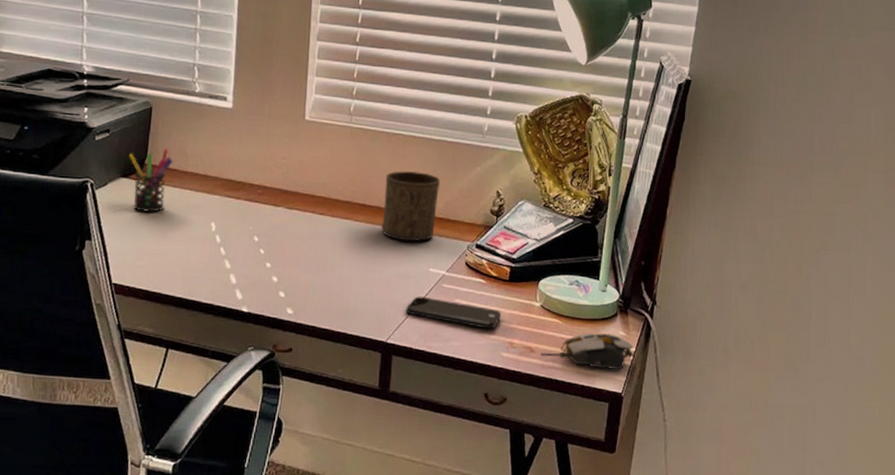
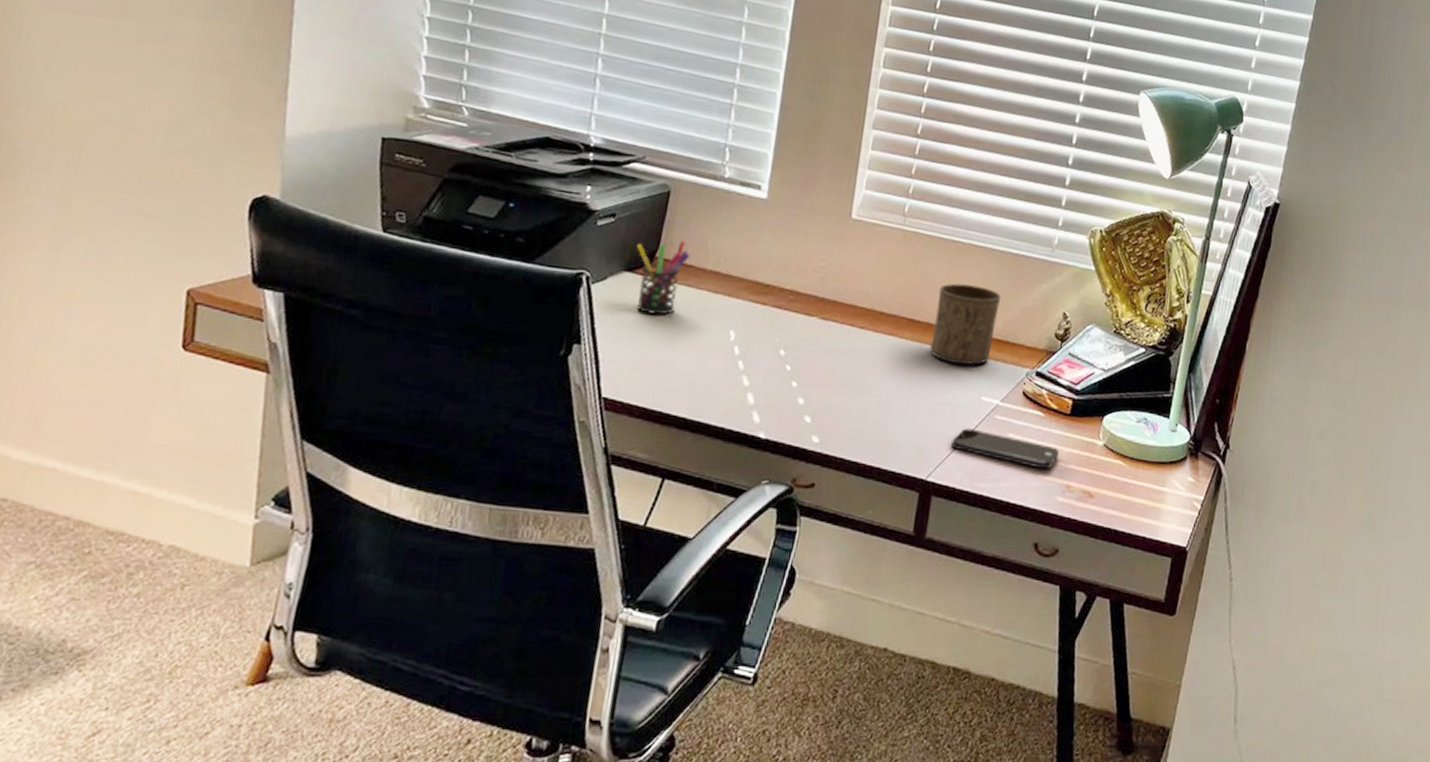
computer mouse: present [540,333,634,371] -> none [1100,477,1202,522]

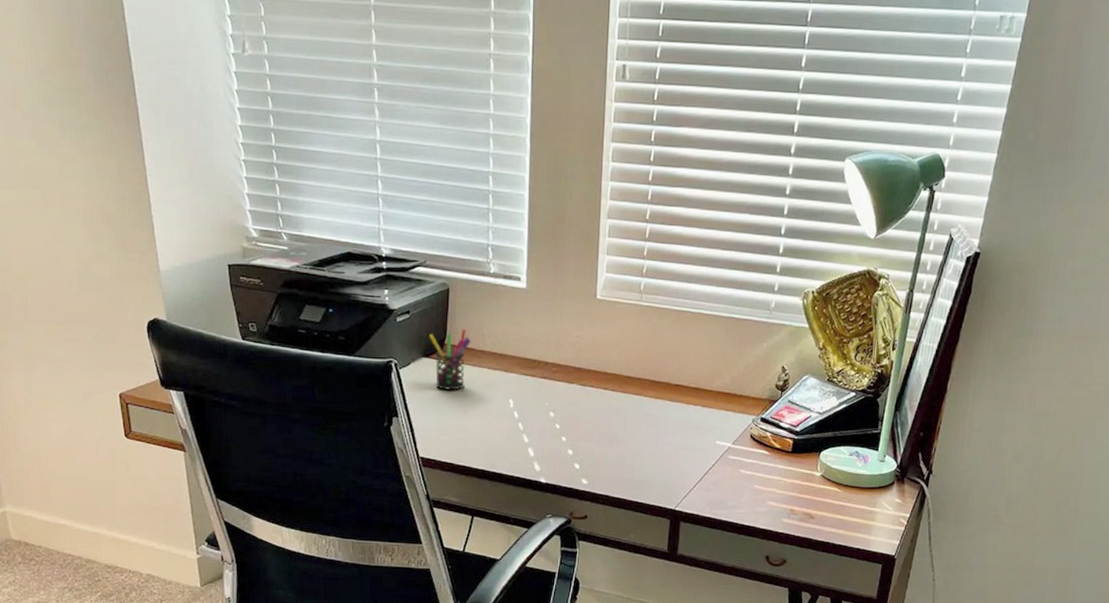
cup: present [930,283,1002,365] -> none [670,348,728,416]
smartphone: present [951,428,1059,470] -> none [694,467,783,497]

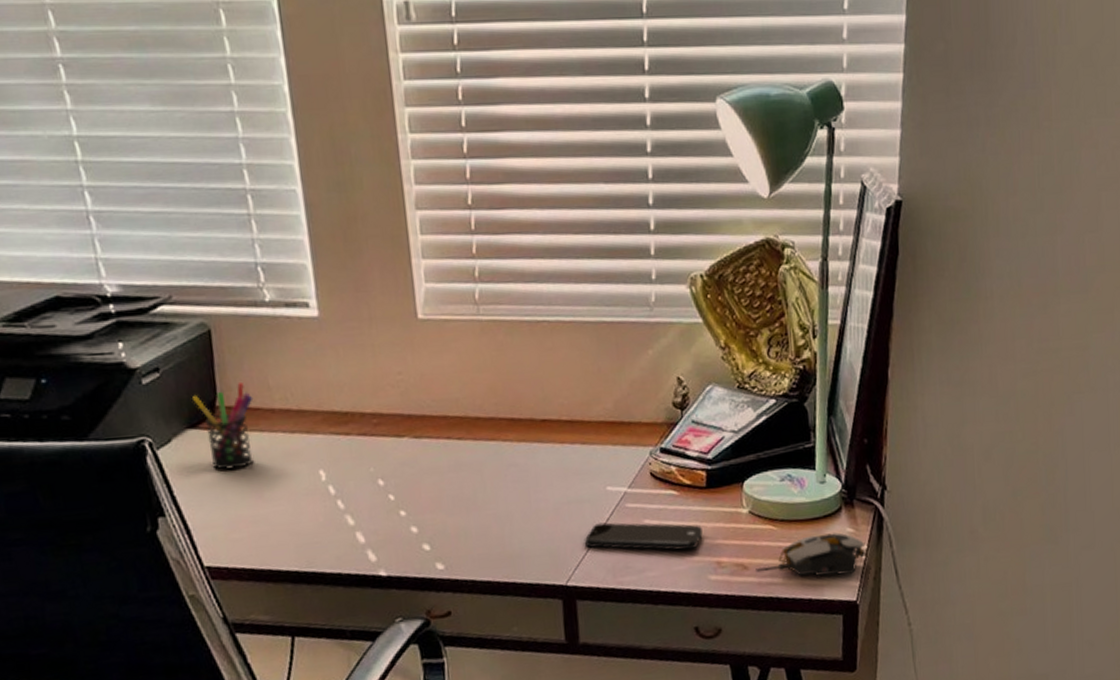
smartphone: none [694,467,783,497] -> present [585,522,703,551]
computer mouse: none [819,500,908,535] -> present [756,532,866,576]

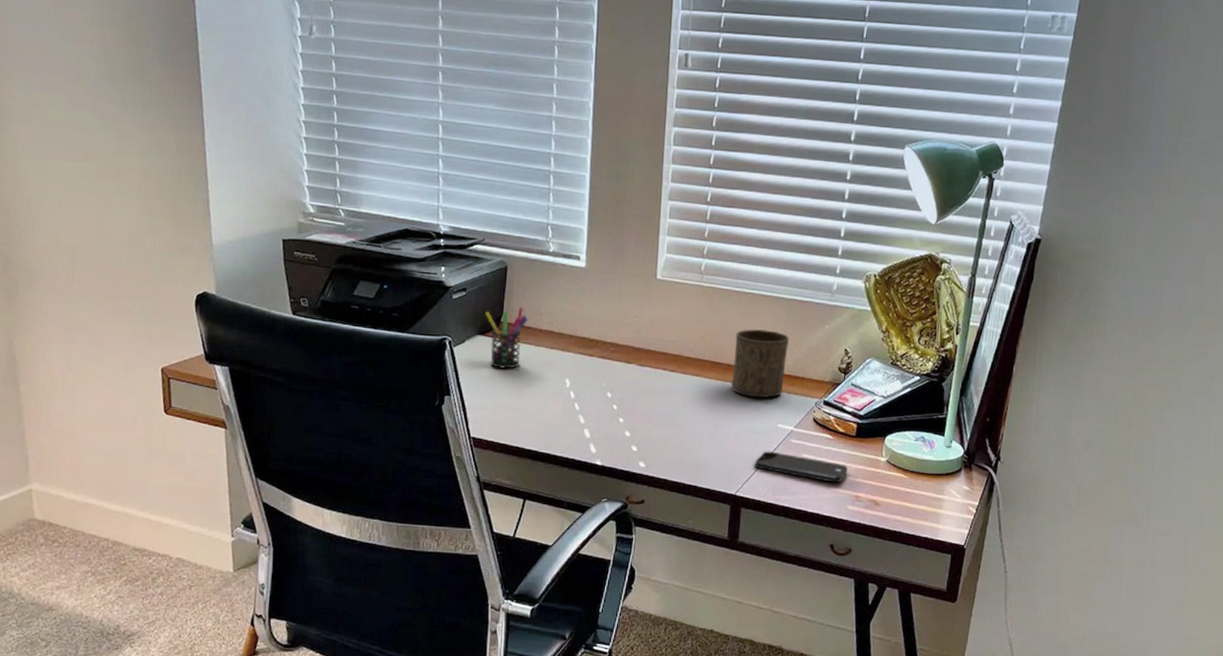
cup: none [534,366,607,458] -> present [731,329,790,398]
computer mouse: present [756,532,866,576] -> none [885,487,977,524]

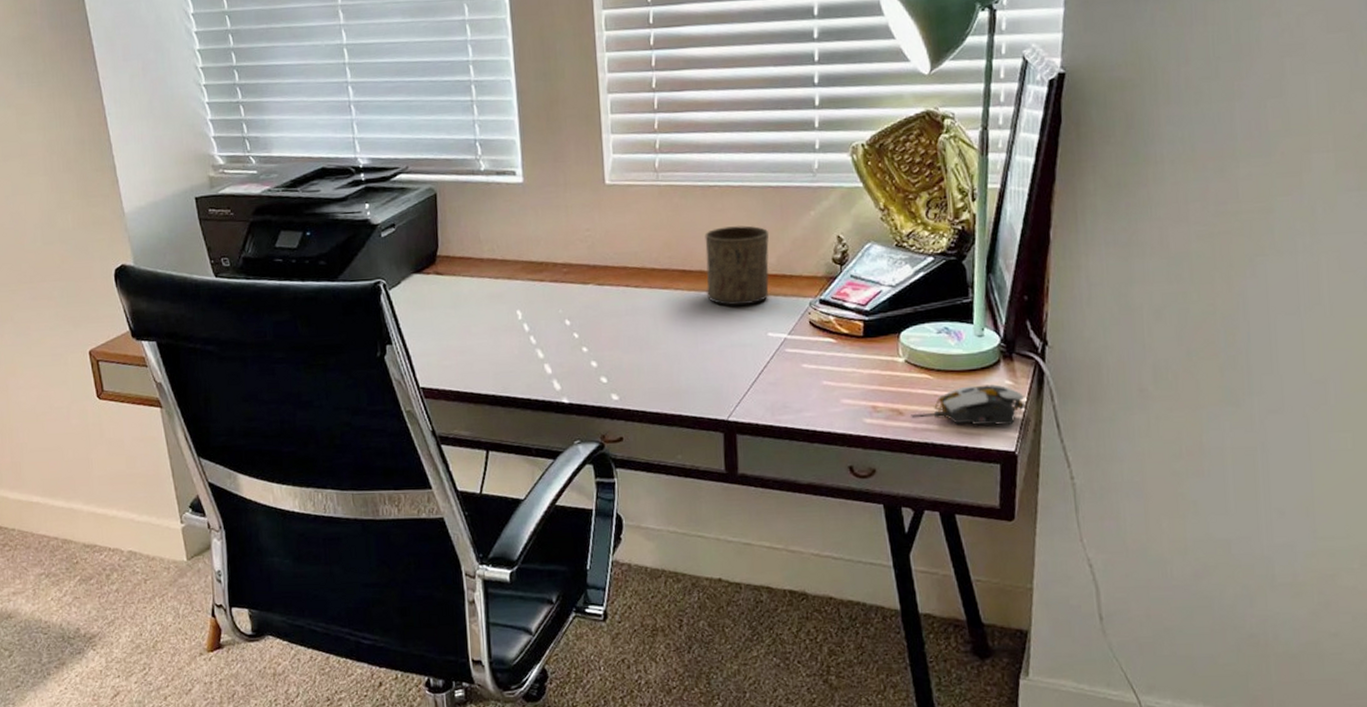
pen holder: present [484,306,528,369] -> none [418,235,467,308]
smartphone: present [755,451,848,483] -> none [746,365,859,394]
computer mouse: none [885,487,977,524] -> present [911,384,1026,426]

